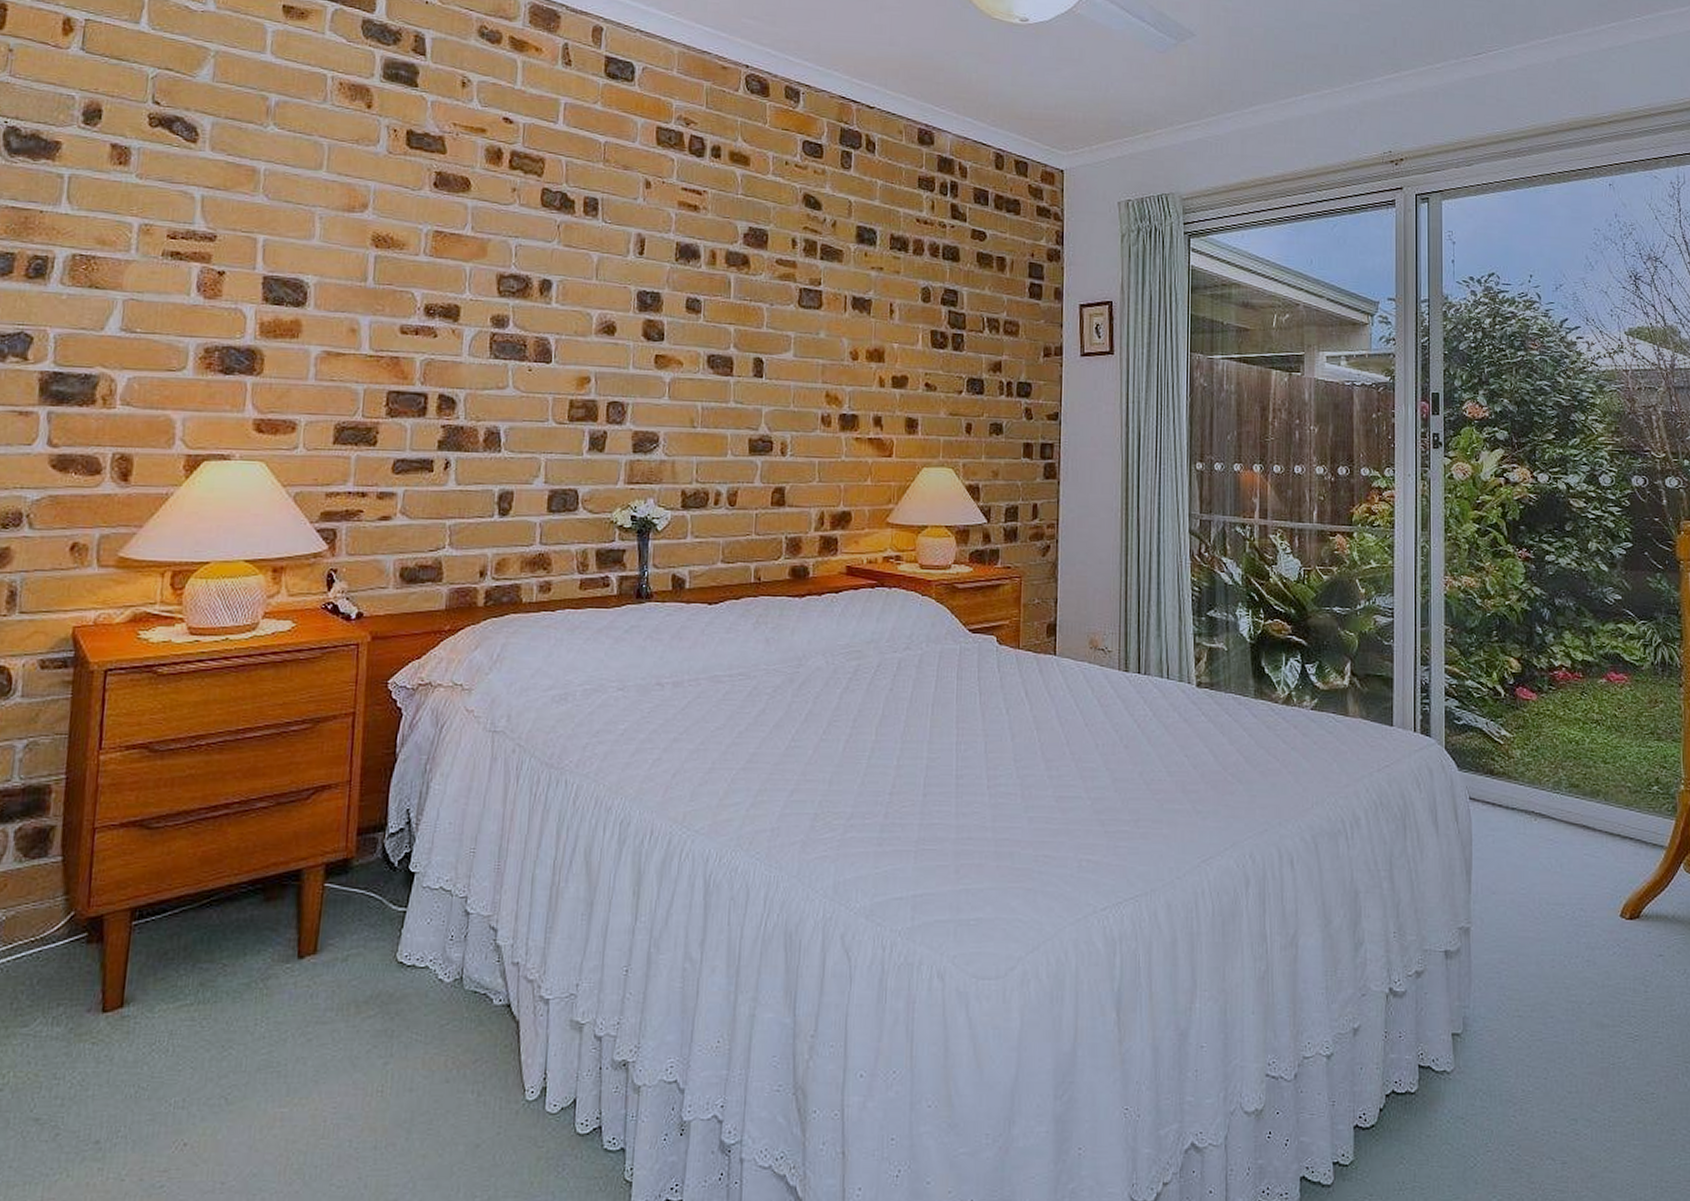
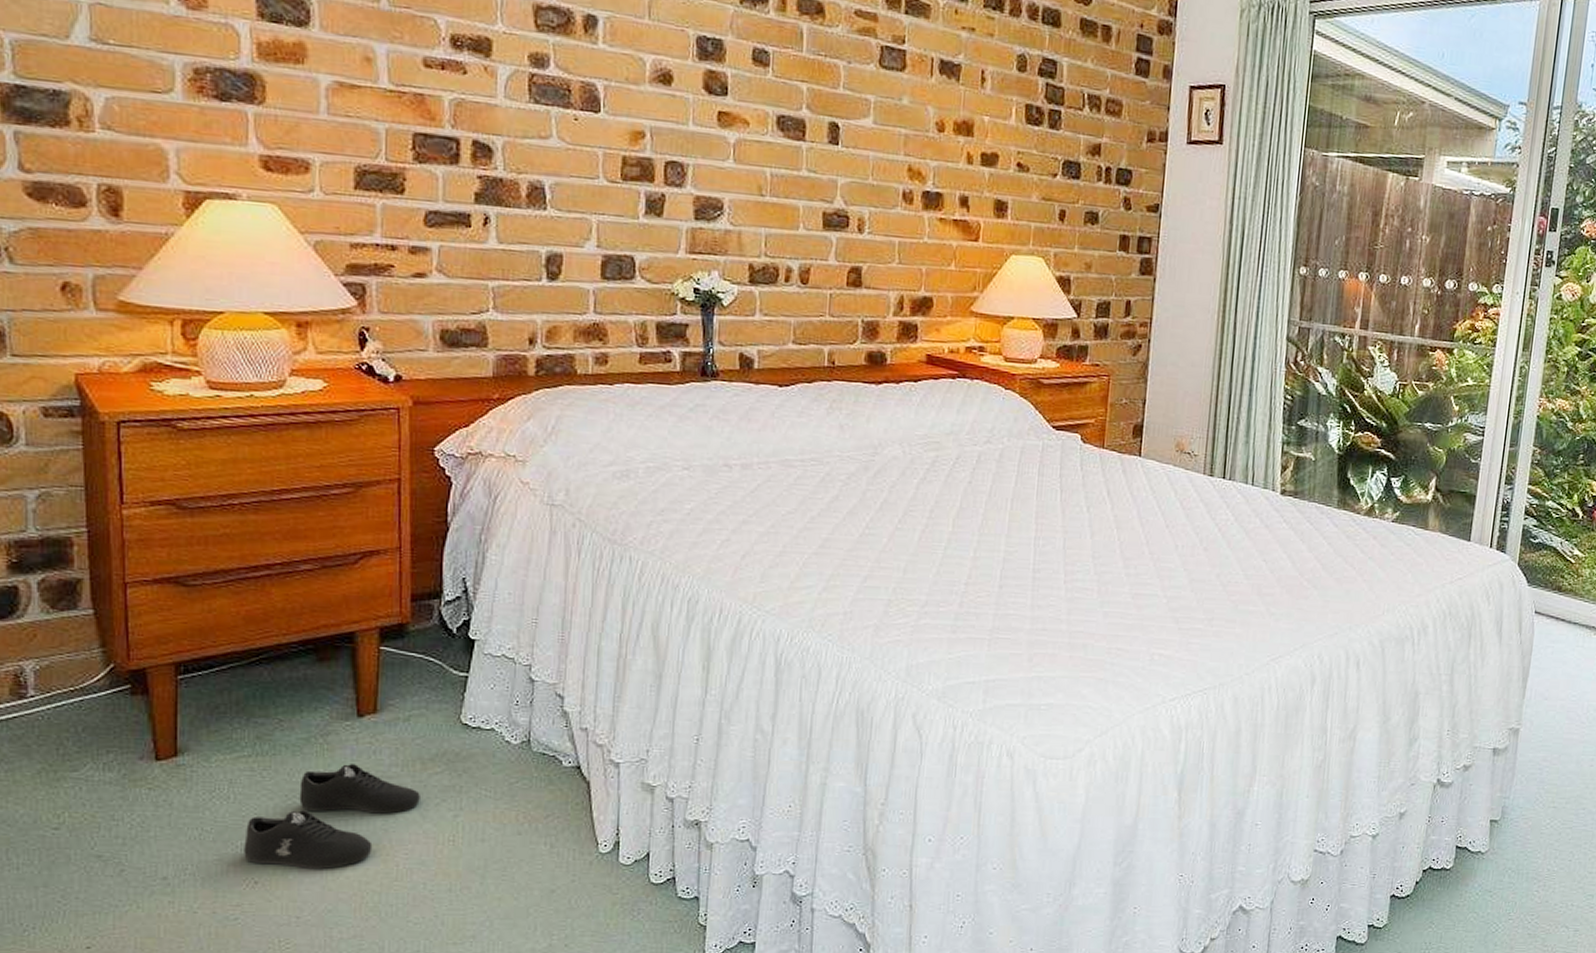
shoe: none [176,1010,353,1127] -> present [244,764,420,869]

